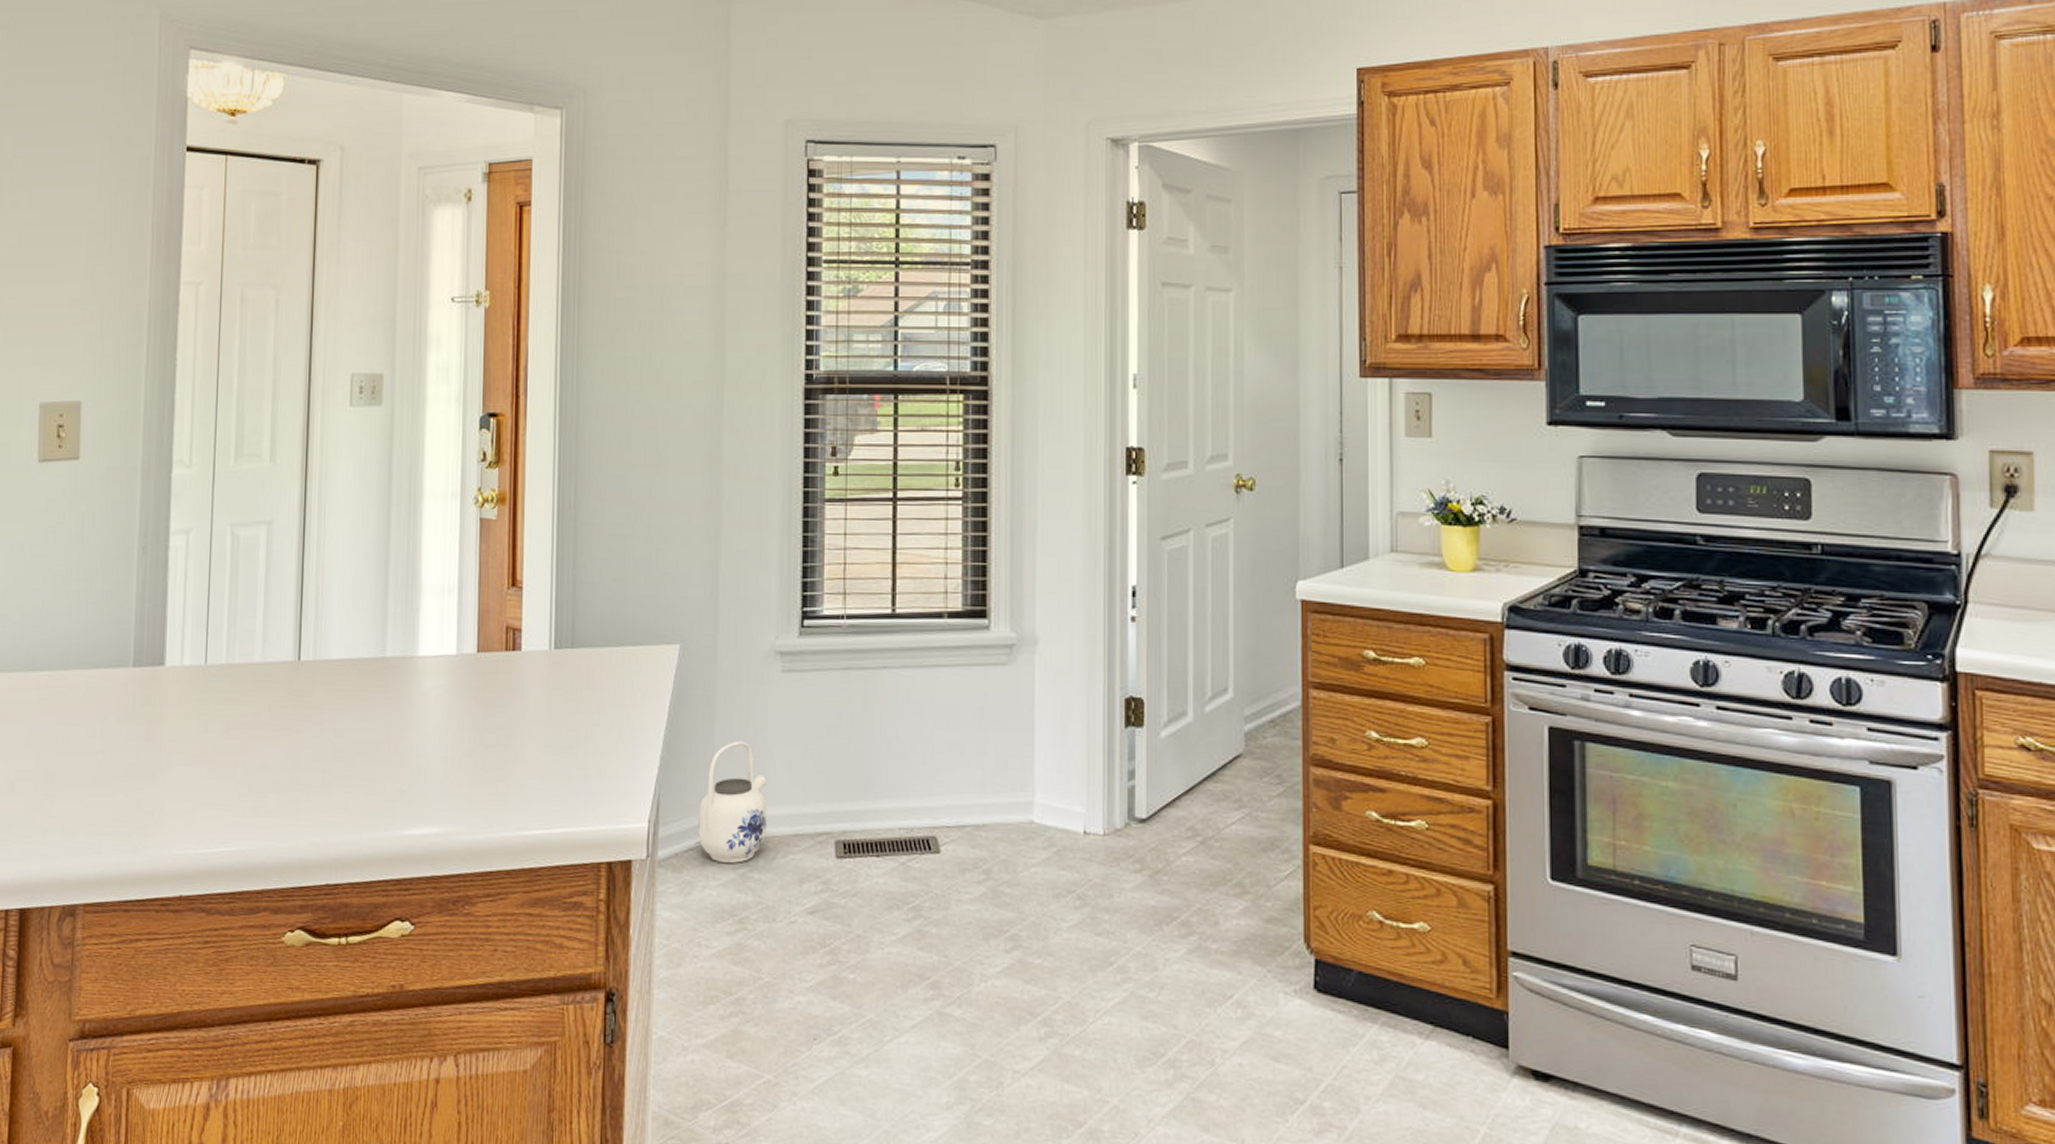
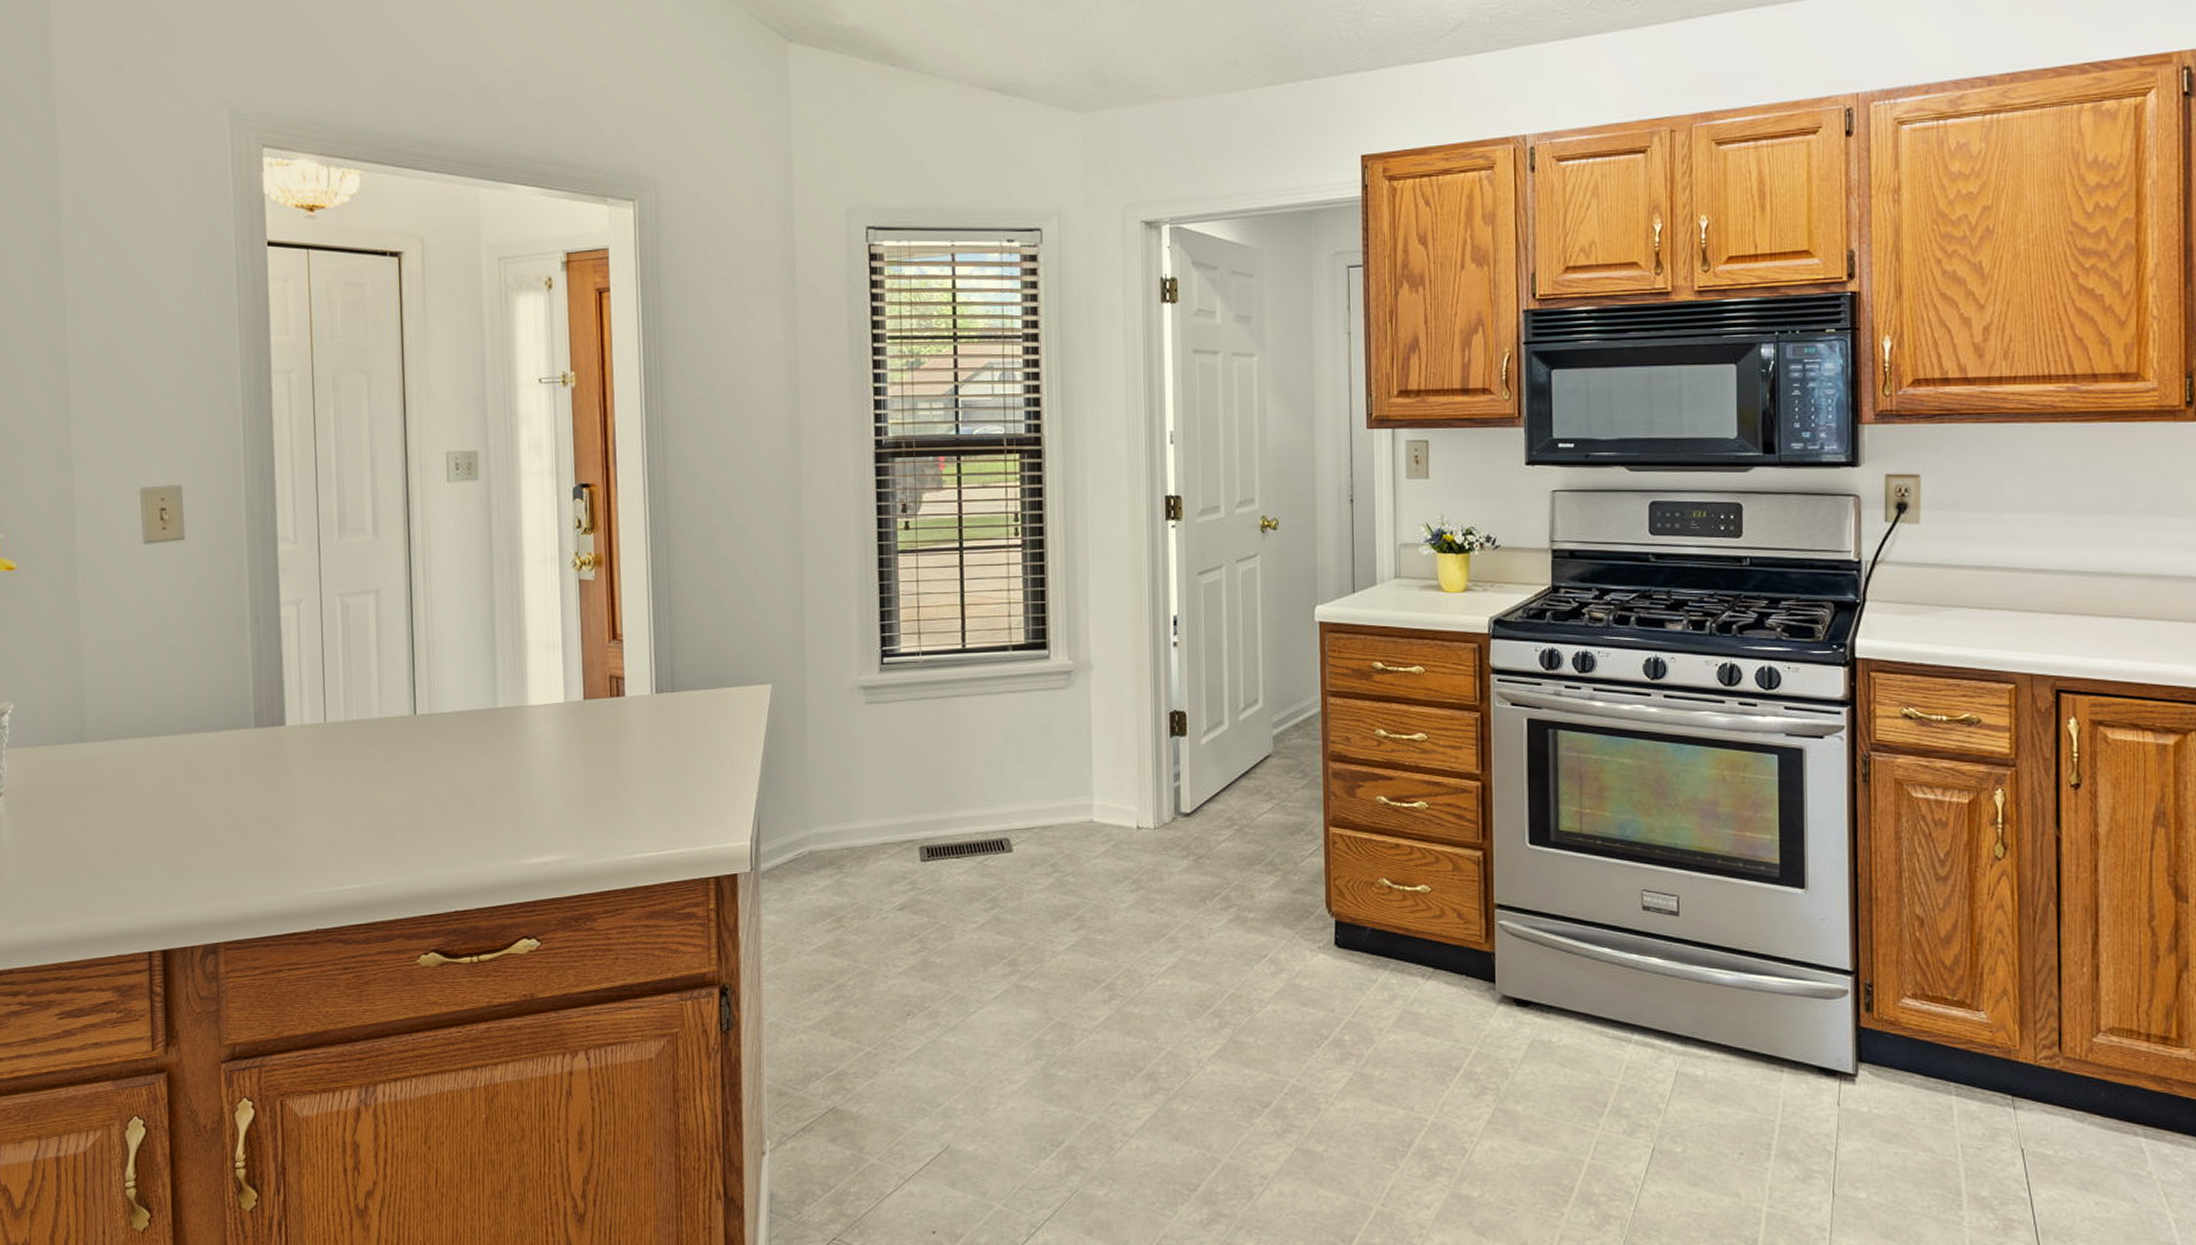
teapot: present [698,740,767,863] -> none [796,765,858,871]

